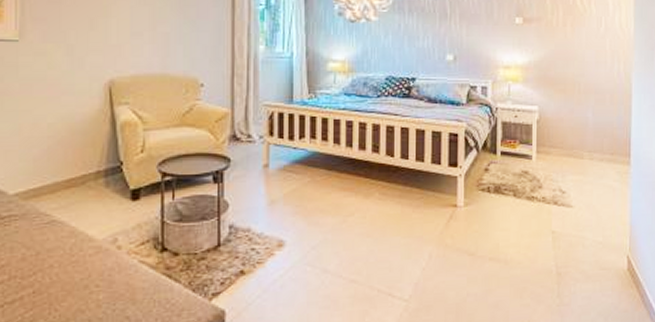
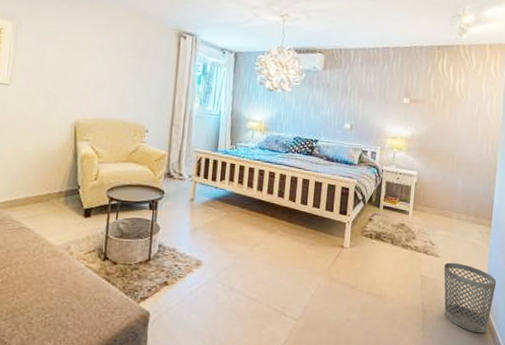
wastebasket: none [579,212,642,294] -> present [444,262,497,333]

